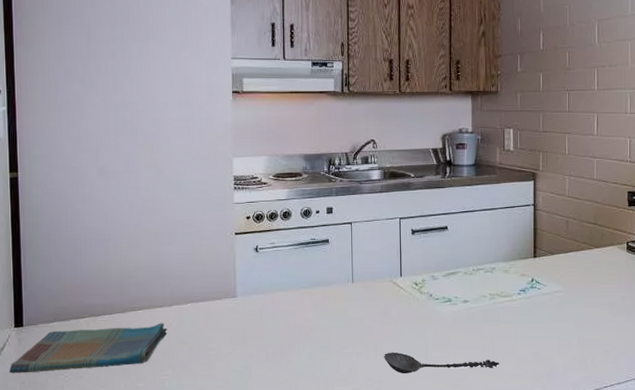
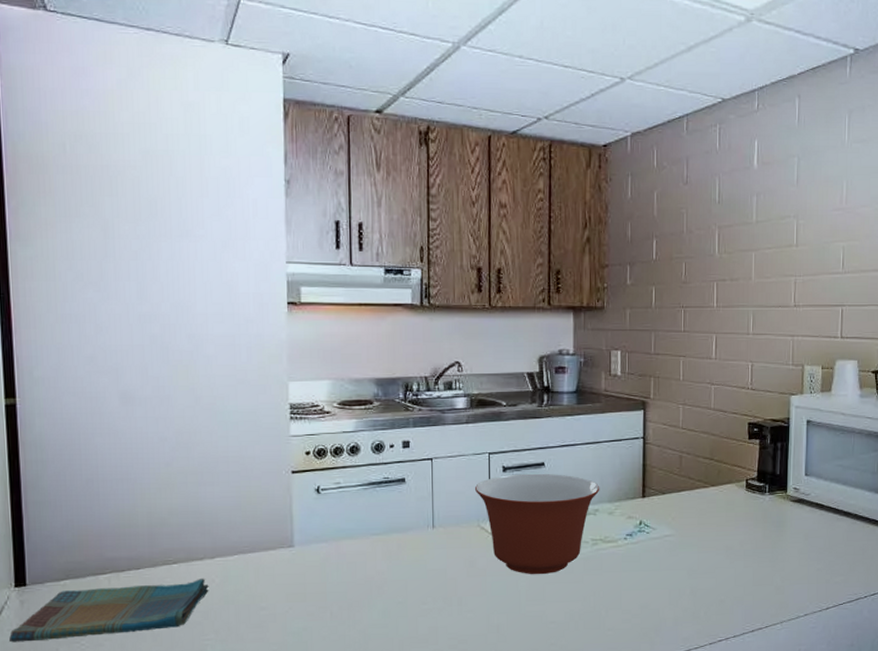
spoon: present [384,352,500,373] -> none [470,607,603,631]
mixing bowl: none [387,235,496,325] -> present [474,473,600,575]

